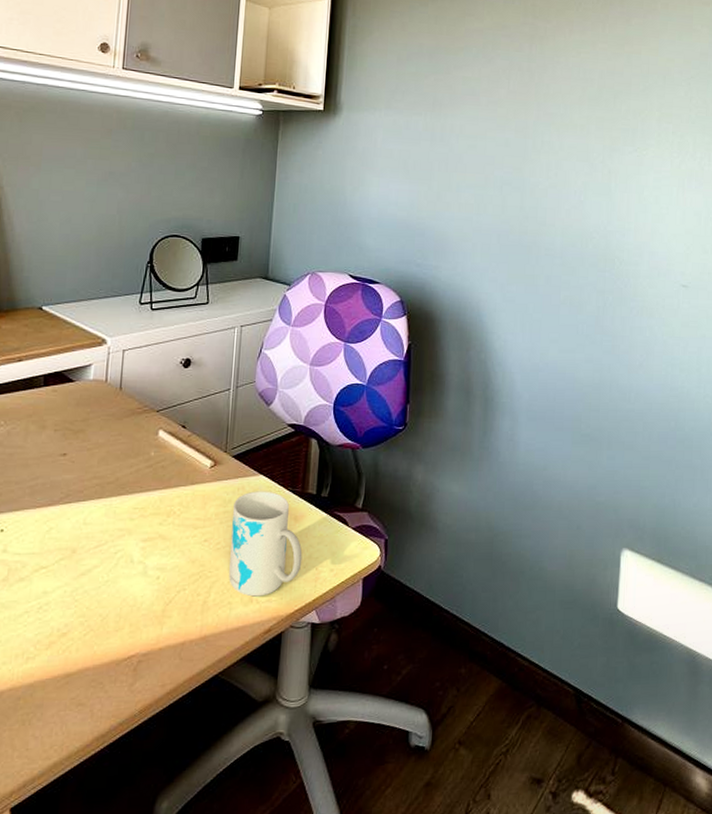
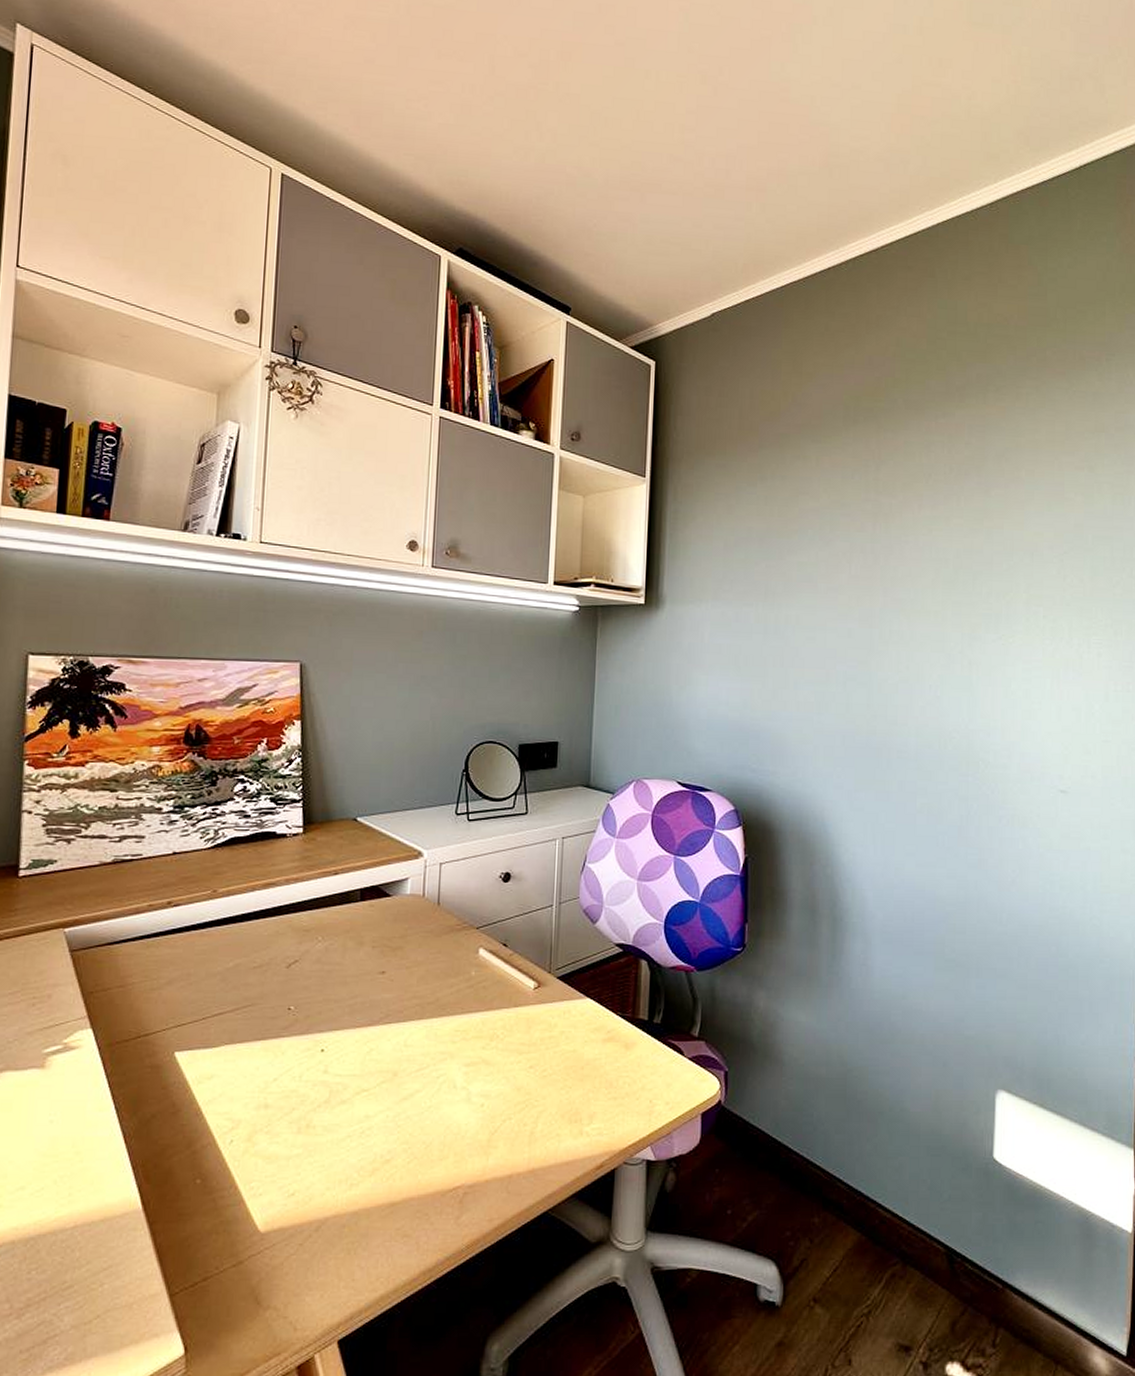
mug: present [229,491,303,597] -> none [556,1015,635,1129]

